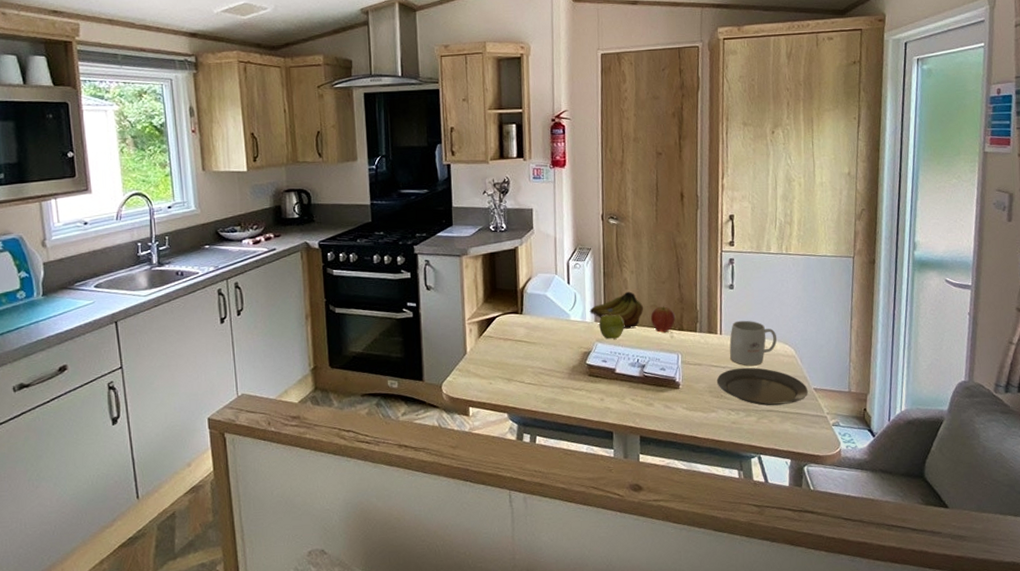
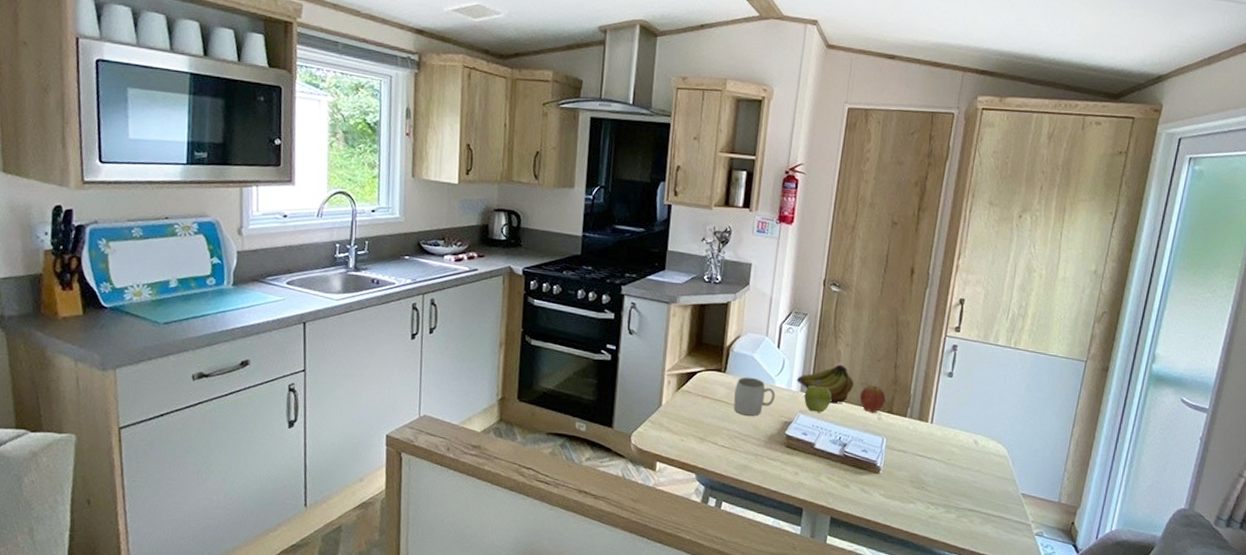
mug: none [533,315,572,352] -> present [734,377,776,416]
plate: present [716,367,808,406] -> none [919,461,1015,507]
mug: present [729,320,777,366] -> none [938,411,991,461]

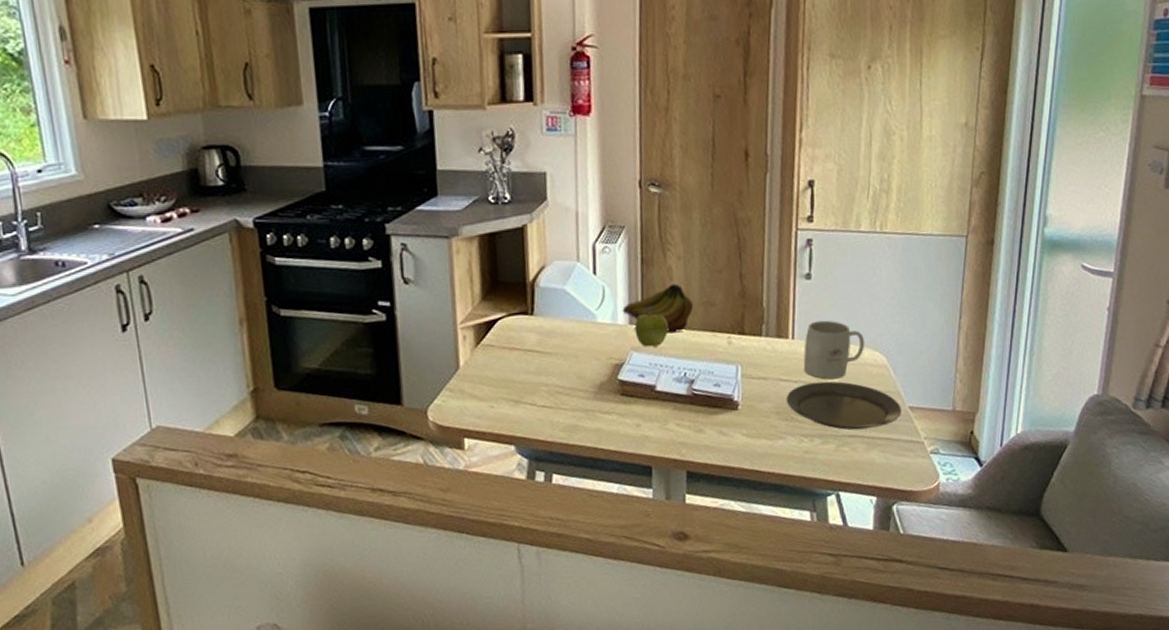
mug: present [734,377,776,416] -> none [548,315,600,364]
fruit: present [859,385,887,413] -> none [702,303,735,337]
plate: none [919,461,1015,507] -> present [786,381,902,430]
mug: none [938,411,991,461] -> present [804,320,865,380]

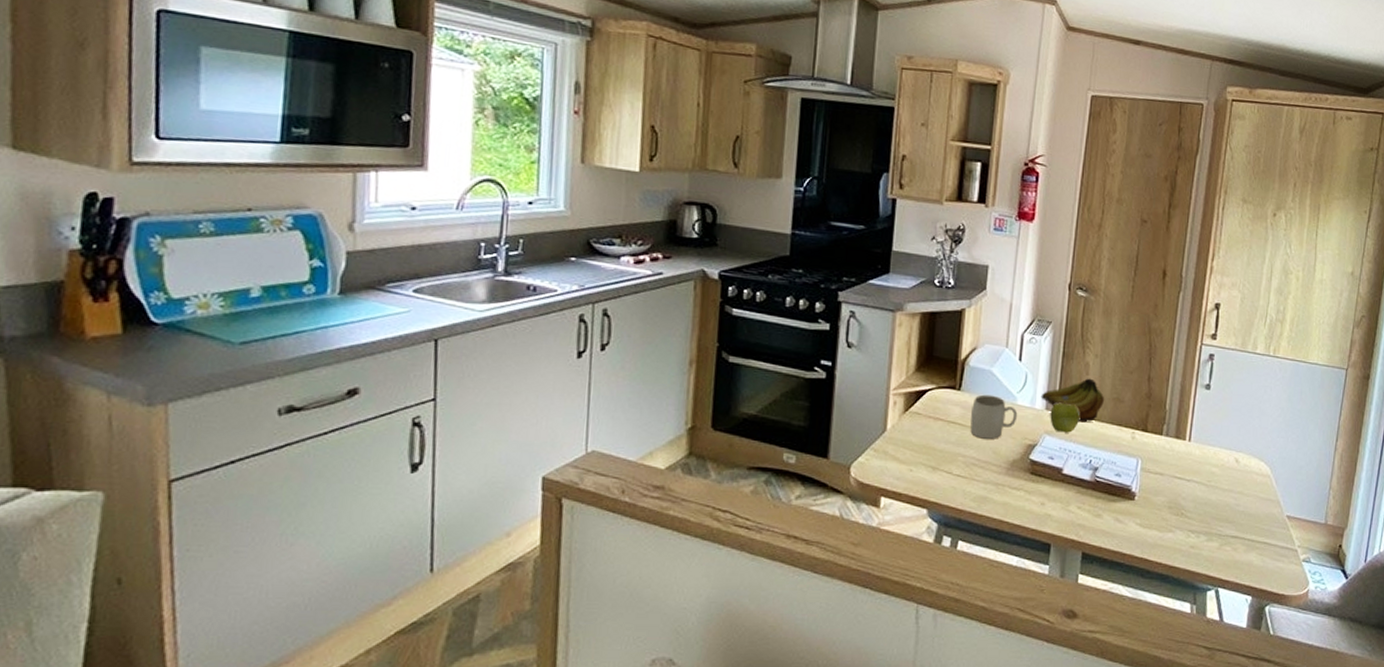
mug: none [548,315,600,364] -> present [970,394,1018,439]
plate: present [786,381,902,430] -> none [1178,483,1280,532]
mug: present [804,320,865,380] -> none [1197,427,1253,482]

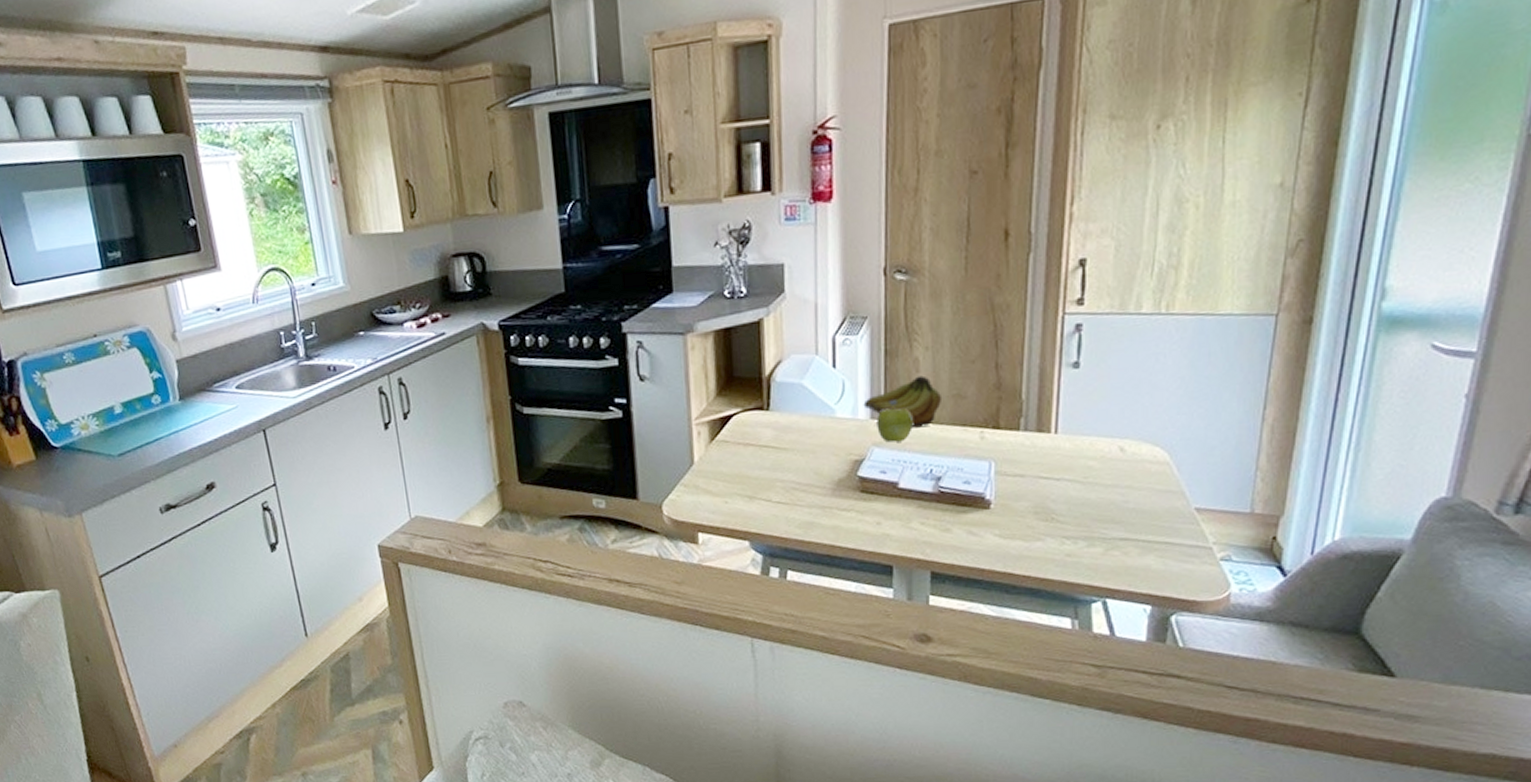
mug: present [970,394,1018,439] -> none [784,410,839,460]

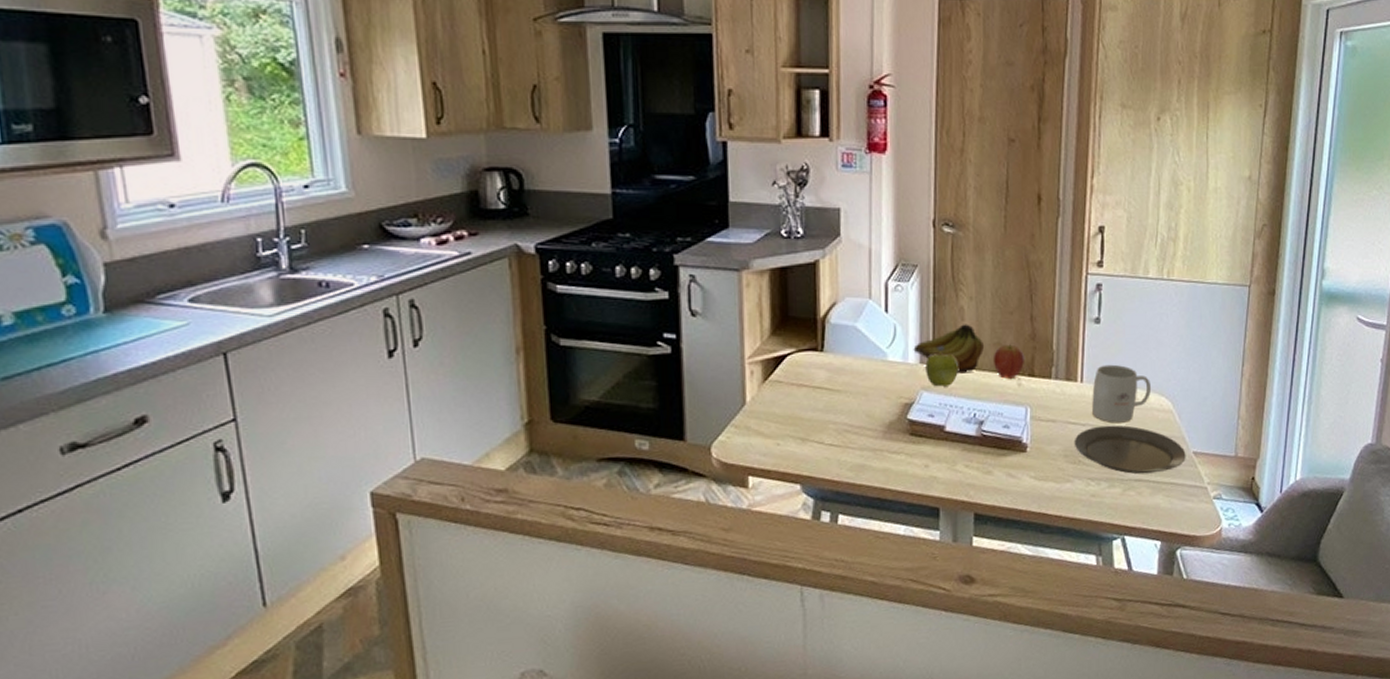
fruit: none [951,395,989,432] -> present [992,344,1025,379]
plate: none [1046,479,1186,533] -> present [1074,425,1186,474]
mug: none [1068,412,1143,478] -> present [1092,364,1152,423]

